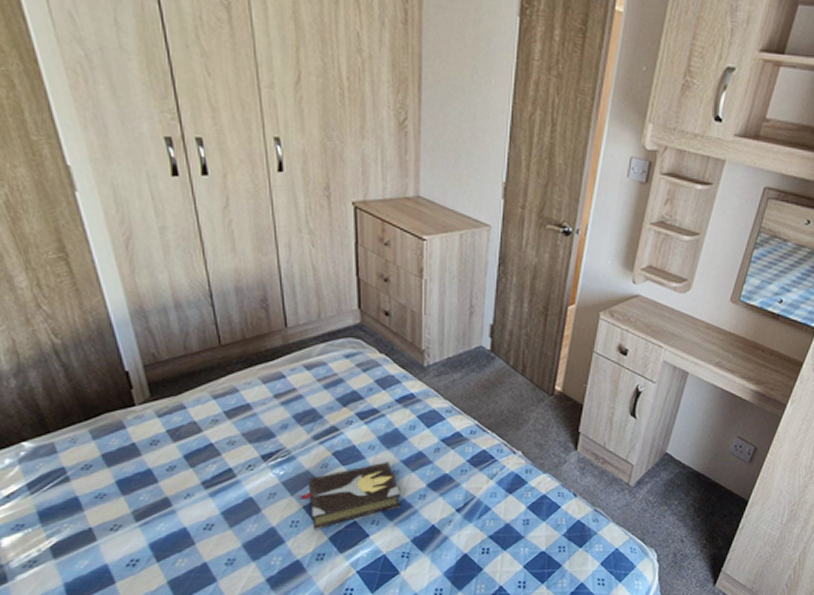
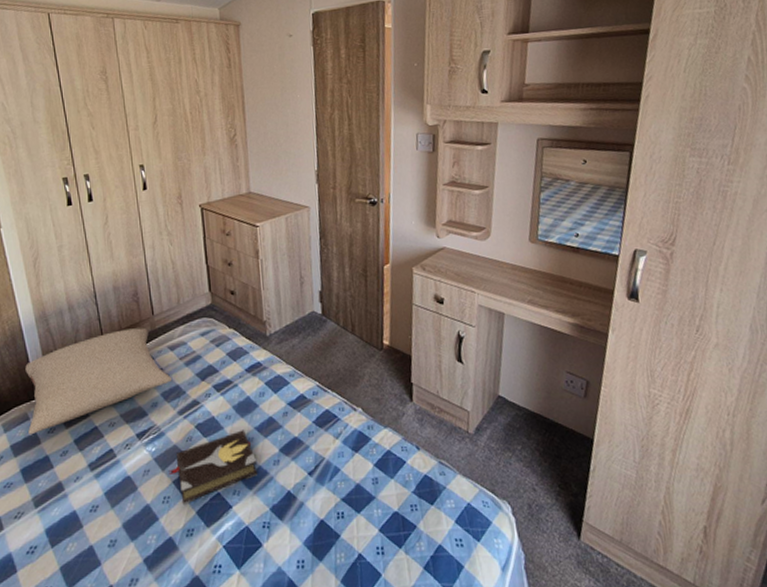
pillow: none [118,339,308,446] -> present [25,327,173,435]

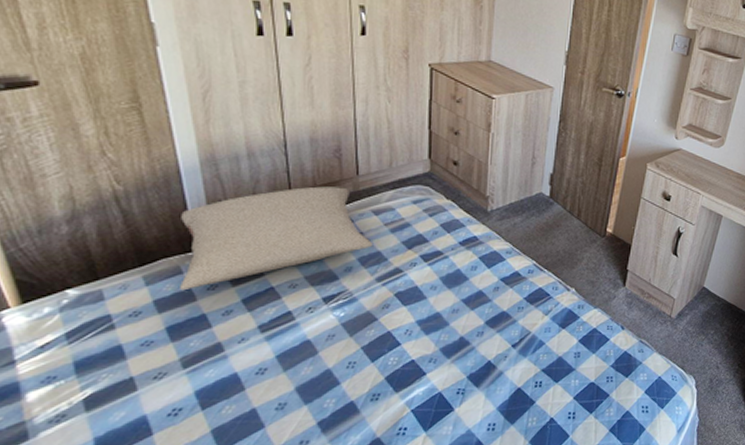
hardback book: present [168,430,257,505] -> none [357,301,458,371]

